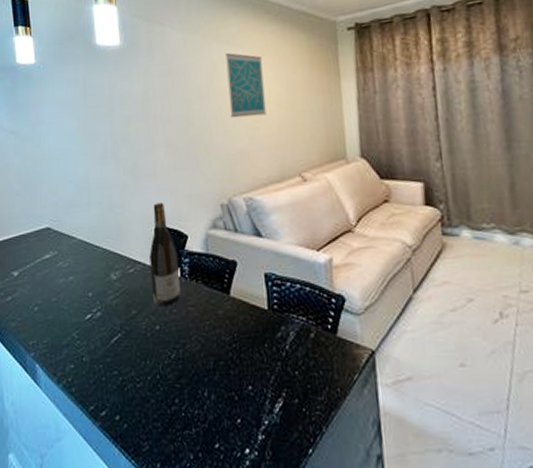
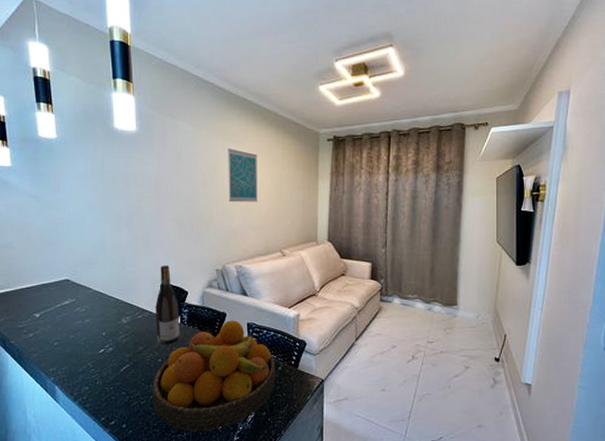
fruit bowl: none [149,270,308,427] -> present [152,320,276,432]

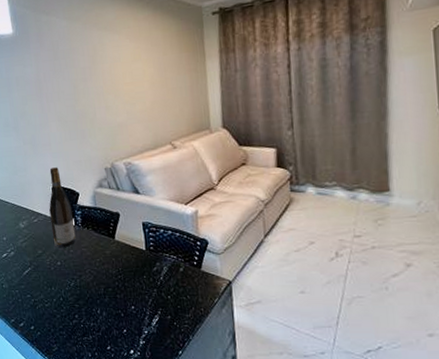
fruit bowl: present [152,320,276,432] -> none [54,220,178,335]
wall art: present [228,149,258,202] -> none [104,38,141,96]

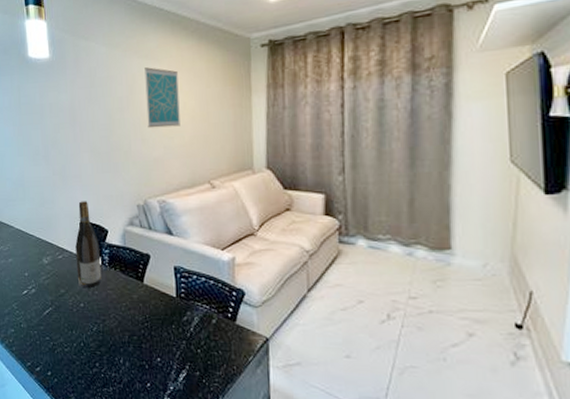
wall art: none [104,38,141,96] -> present [145,67,180,128]

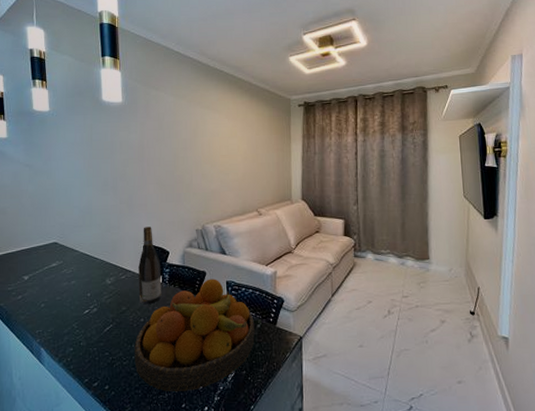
fruit bowl: none [75,263,210,388] -> present [134,279,255,392]
wall art: present [145,67,180,128] -> none [206,116,235,166]

